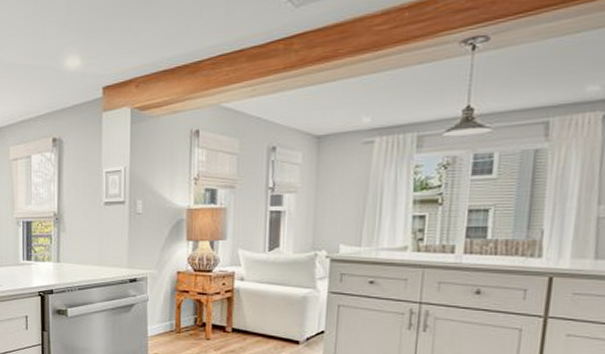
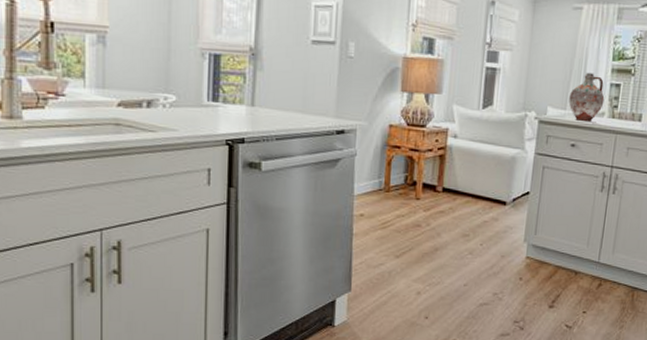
ceramic jug: none [364,206,407,258] -> present [569,72,605,123]

